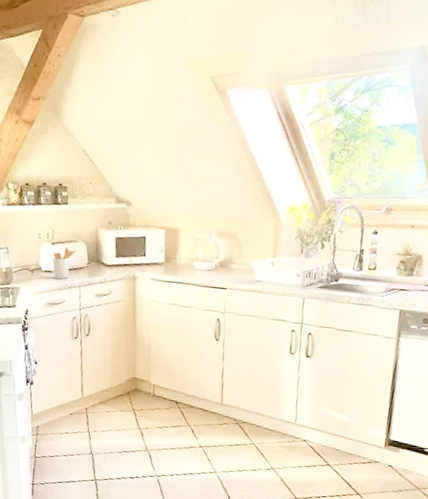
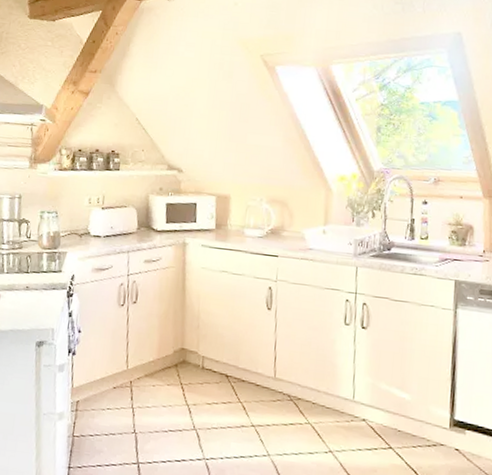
utensil holder: present [53,248,77,280] -> none [102,213,127,245]

